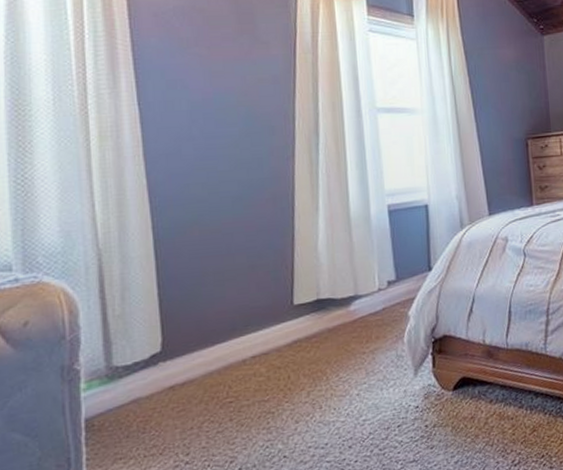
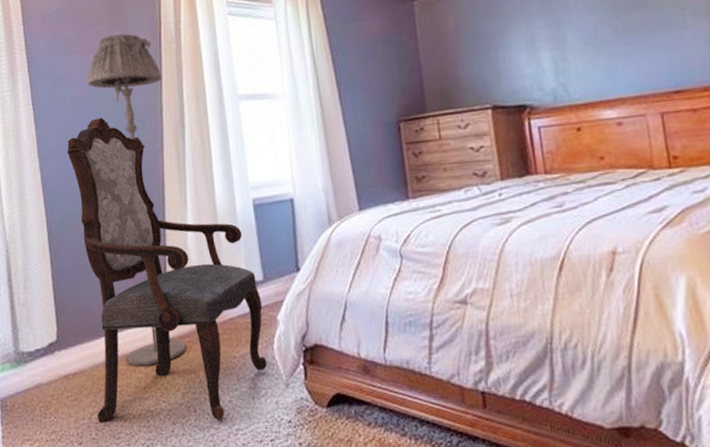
armchair: none [180,122,397,431] -> present [67,117,267,423]
floor lamp: none [208,39,312,371] -> present [87,34,185,367]

